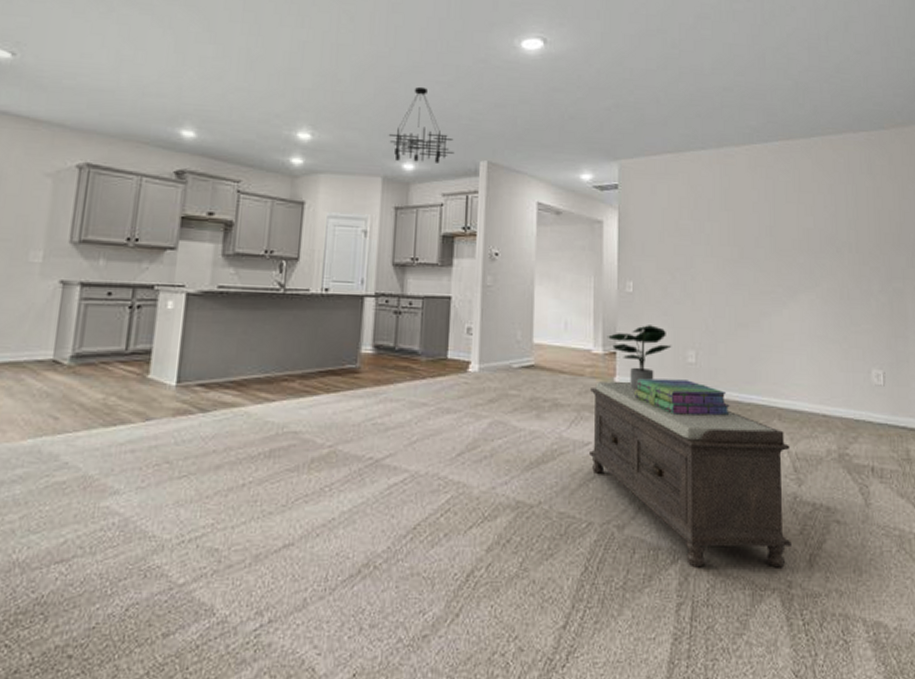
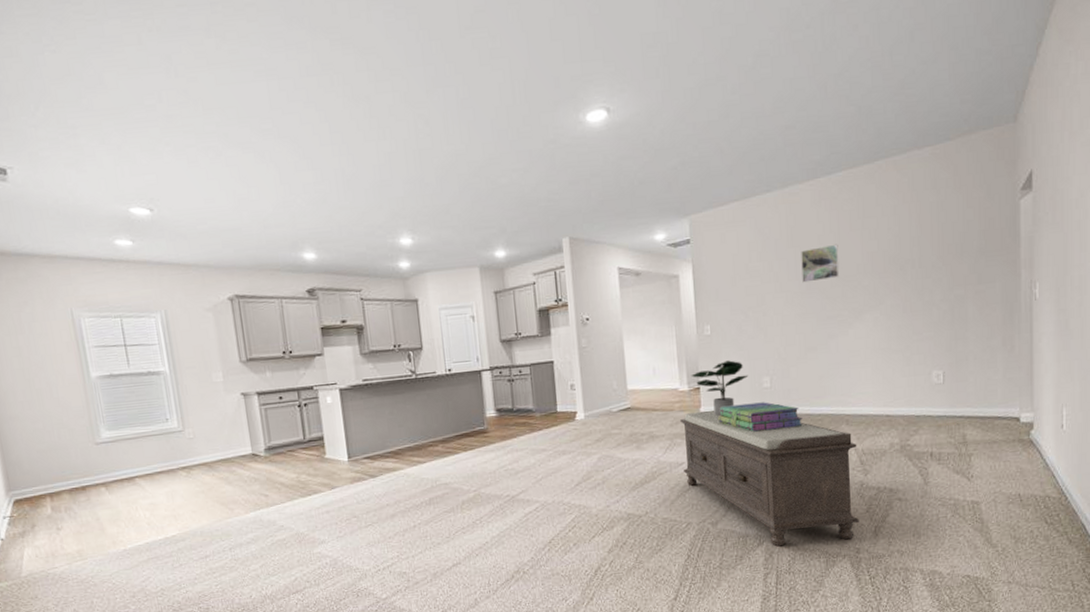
chandelier: present [388,86,455,163] -> none [478,177,539,250]
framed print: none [734,214,774,251] -> present [801,244,840,283]

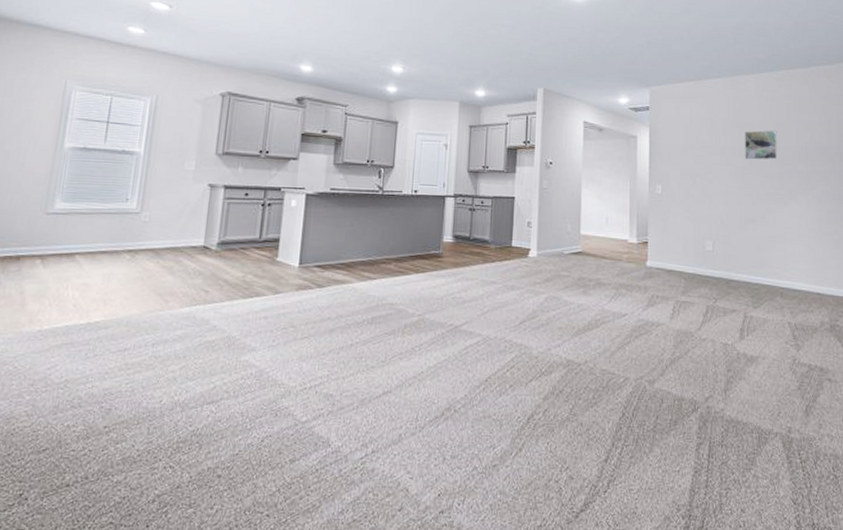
bench: present [680,411,859,547] -> none [626,265,791,417]
potted plant: present [690,360,749,416] -> none [640,220,693,272]
stack of books: present [718,402,803,432] -> none [663,263,741,294]

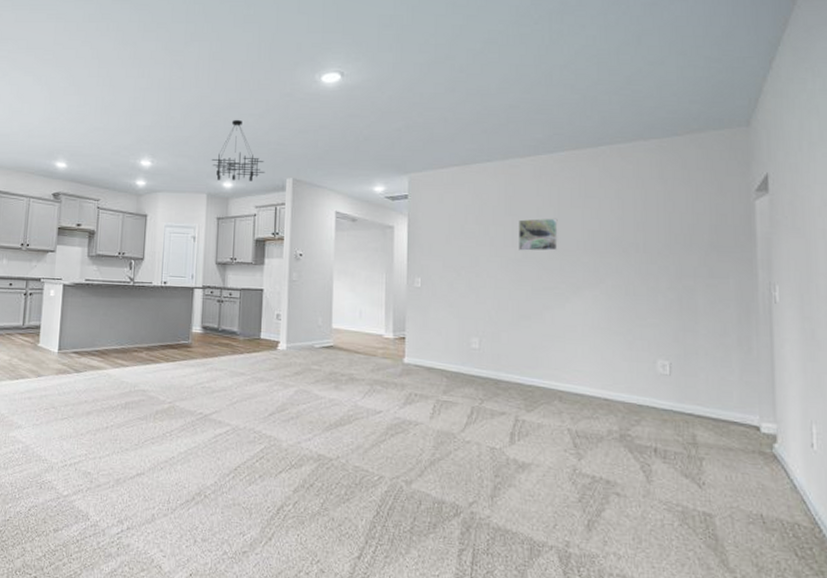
chandelier: none [464,29,517,90] -> present [211,119,265,181]

